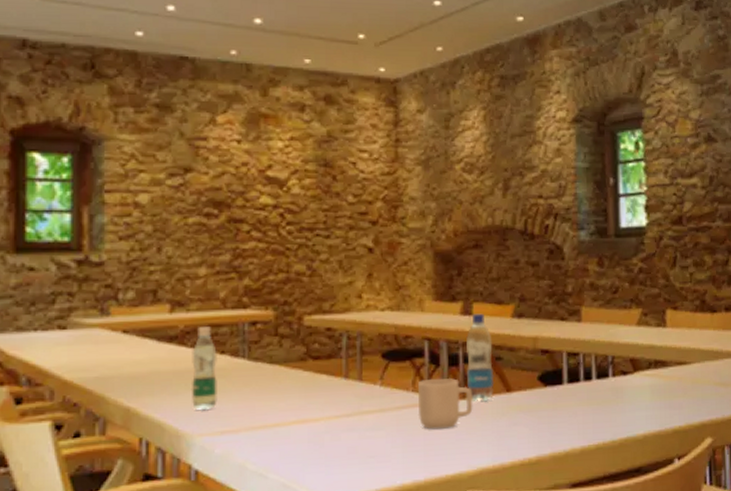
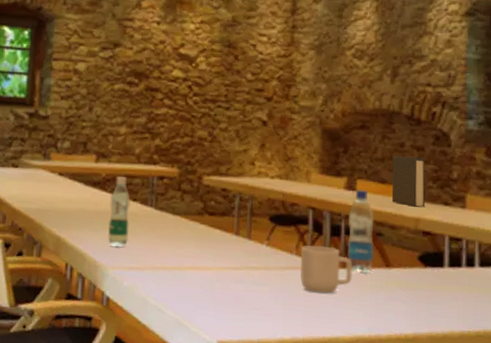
binder: none [508,273,542,326] -> present [391,156,425,207]

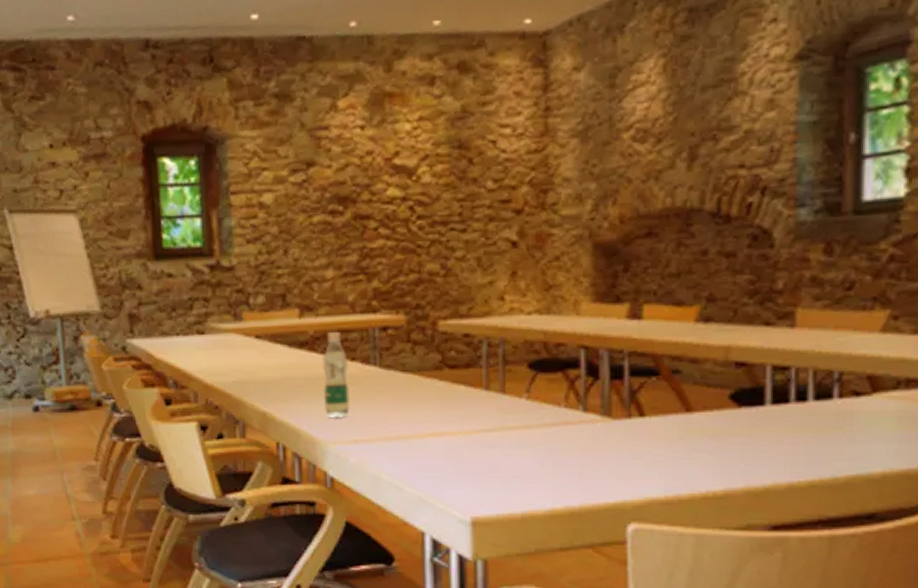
mug: present [299,245,353,294] -> none [571,393,641,451]
bottle: present [348,189,375,273] -> none [634,317,670,421]
binder: present [391,156,425,207] -> none [691,266,738,332]

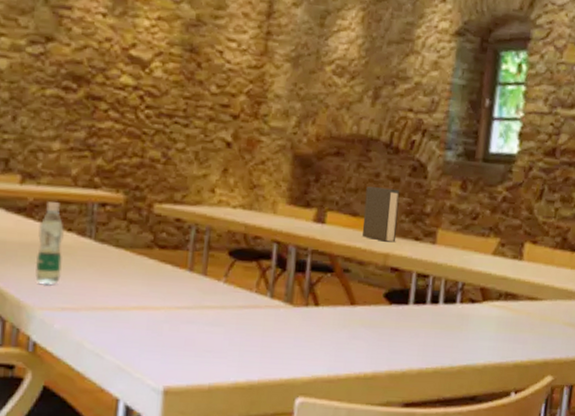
binder: none [691,266,738,332] -> present [362,186,400,243]

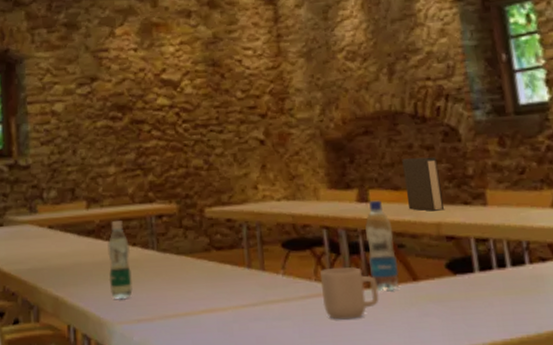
mug: none [258,282,316,334] -> present [319,267,379,320]
bottle: none [311,222,343,311] -> present [365,200,399,291]

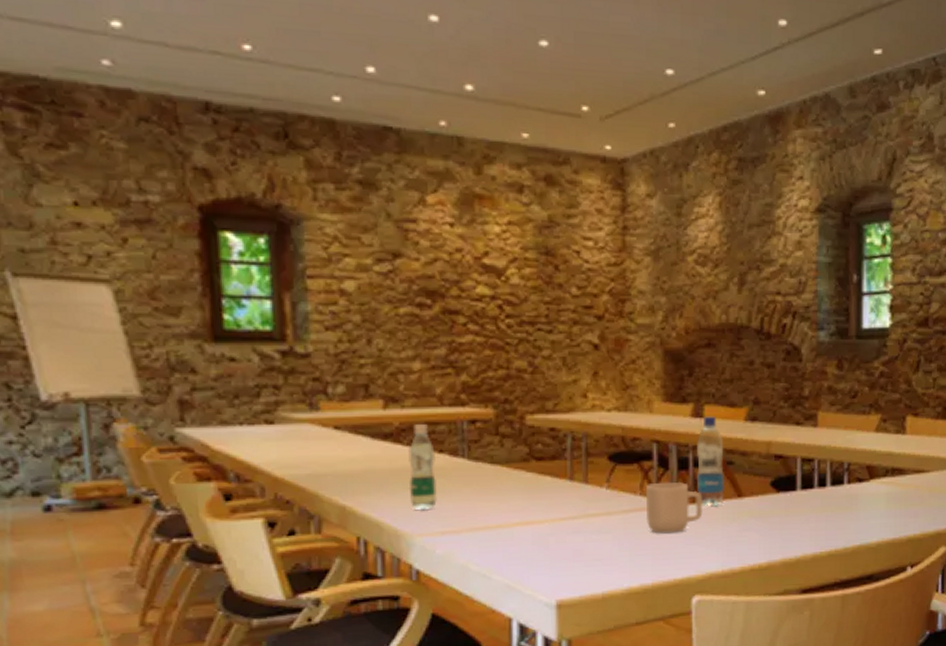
binder: present [402,157,444,211] -> none [742,375,776,430]

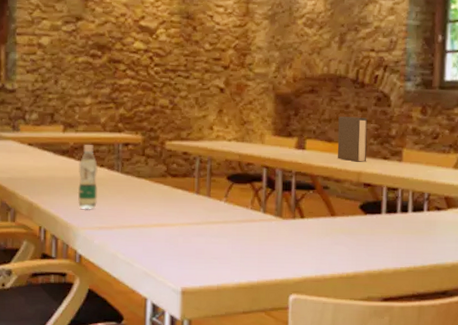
mug: present [645,482,703,534] -> none [254,200,302,242]
bottle: present [697,416,725,506] -> none [297,148,321,222]
binder: none [742,375,776,430] -> present [337,117,368,162]

